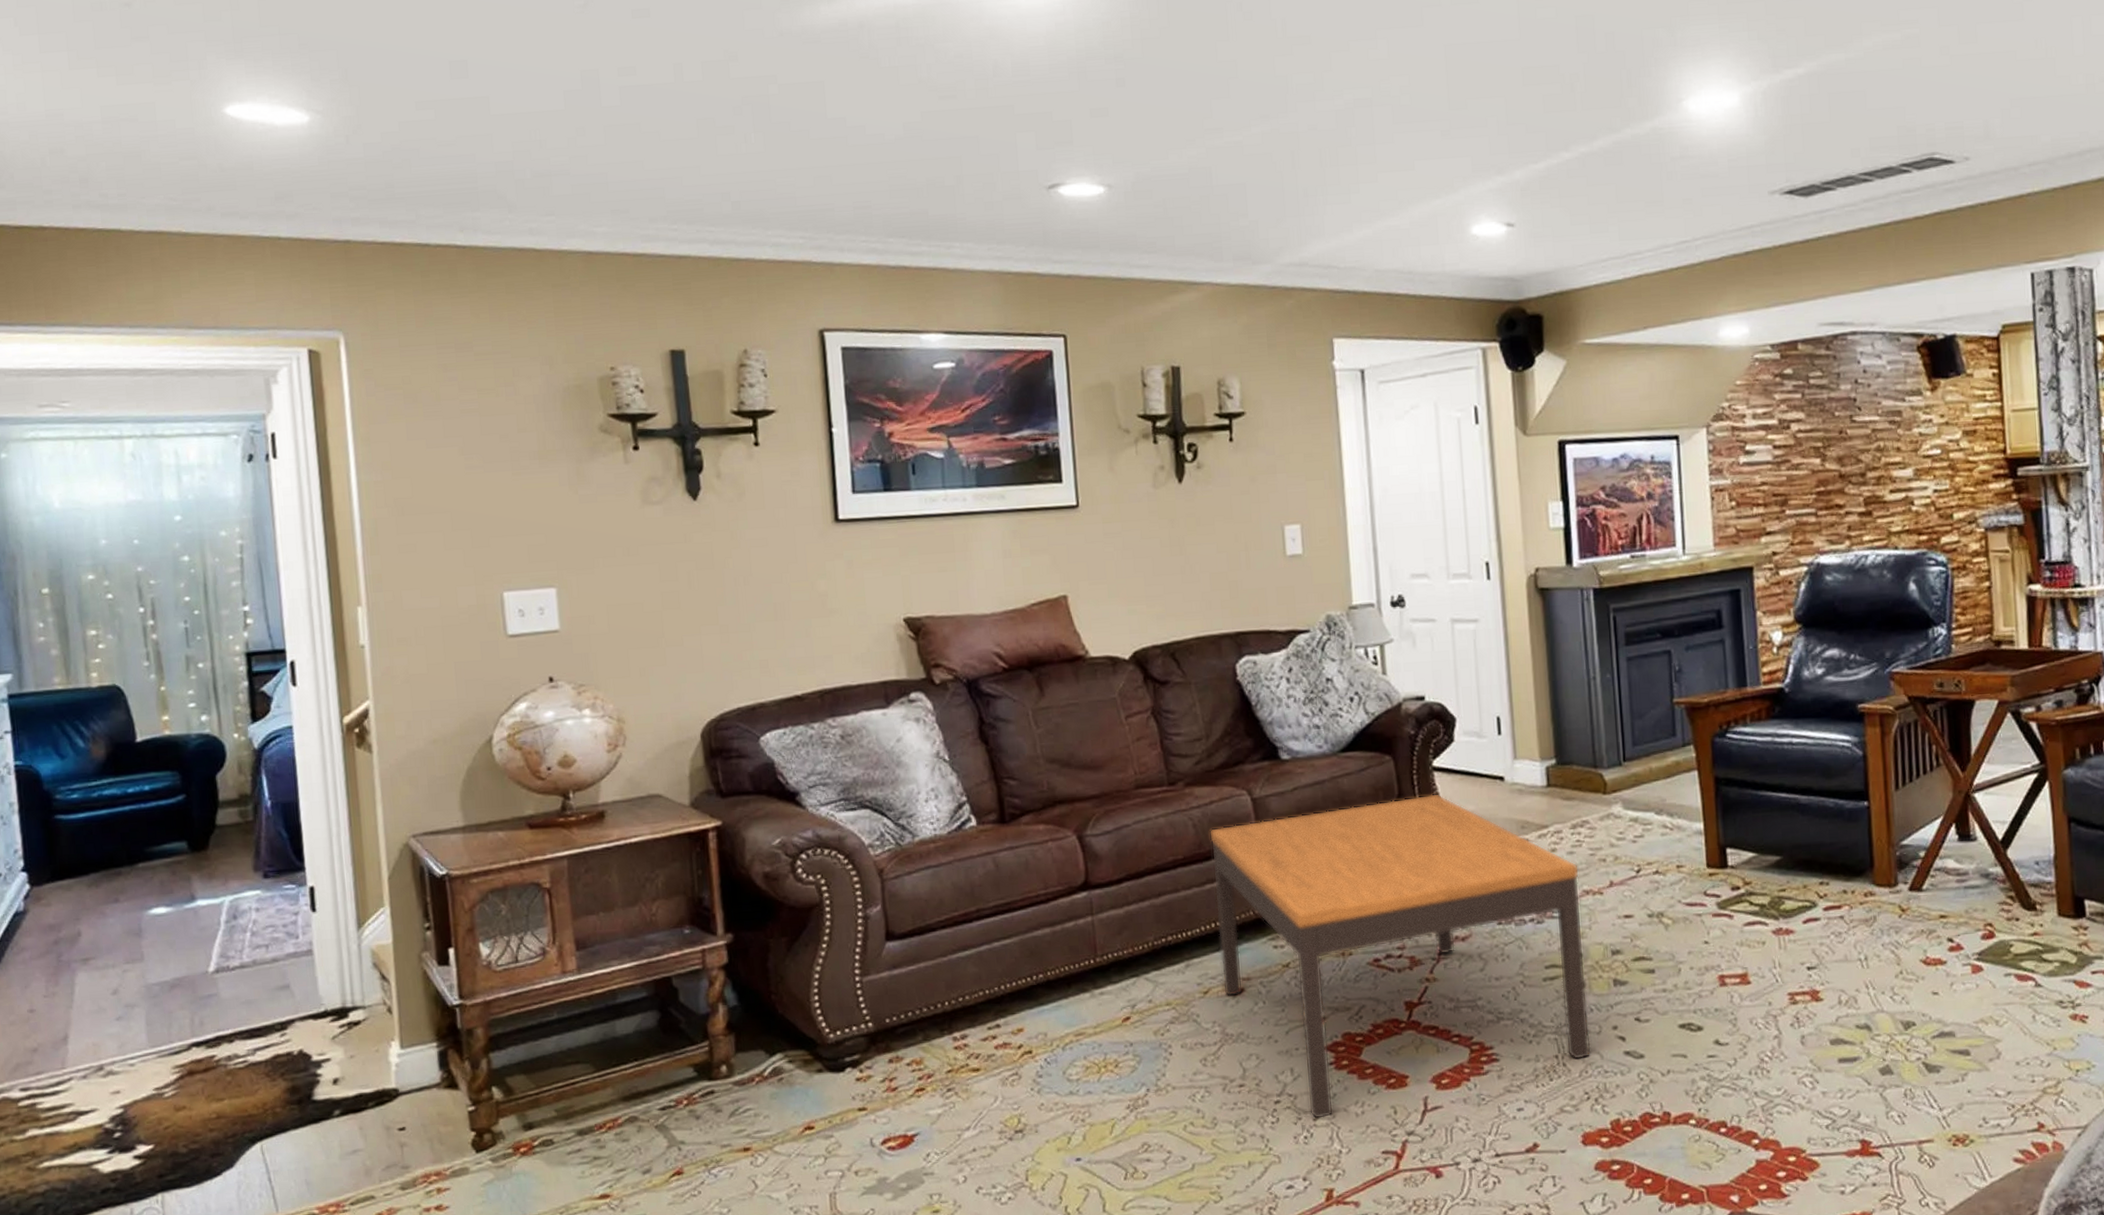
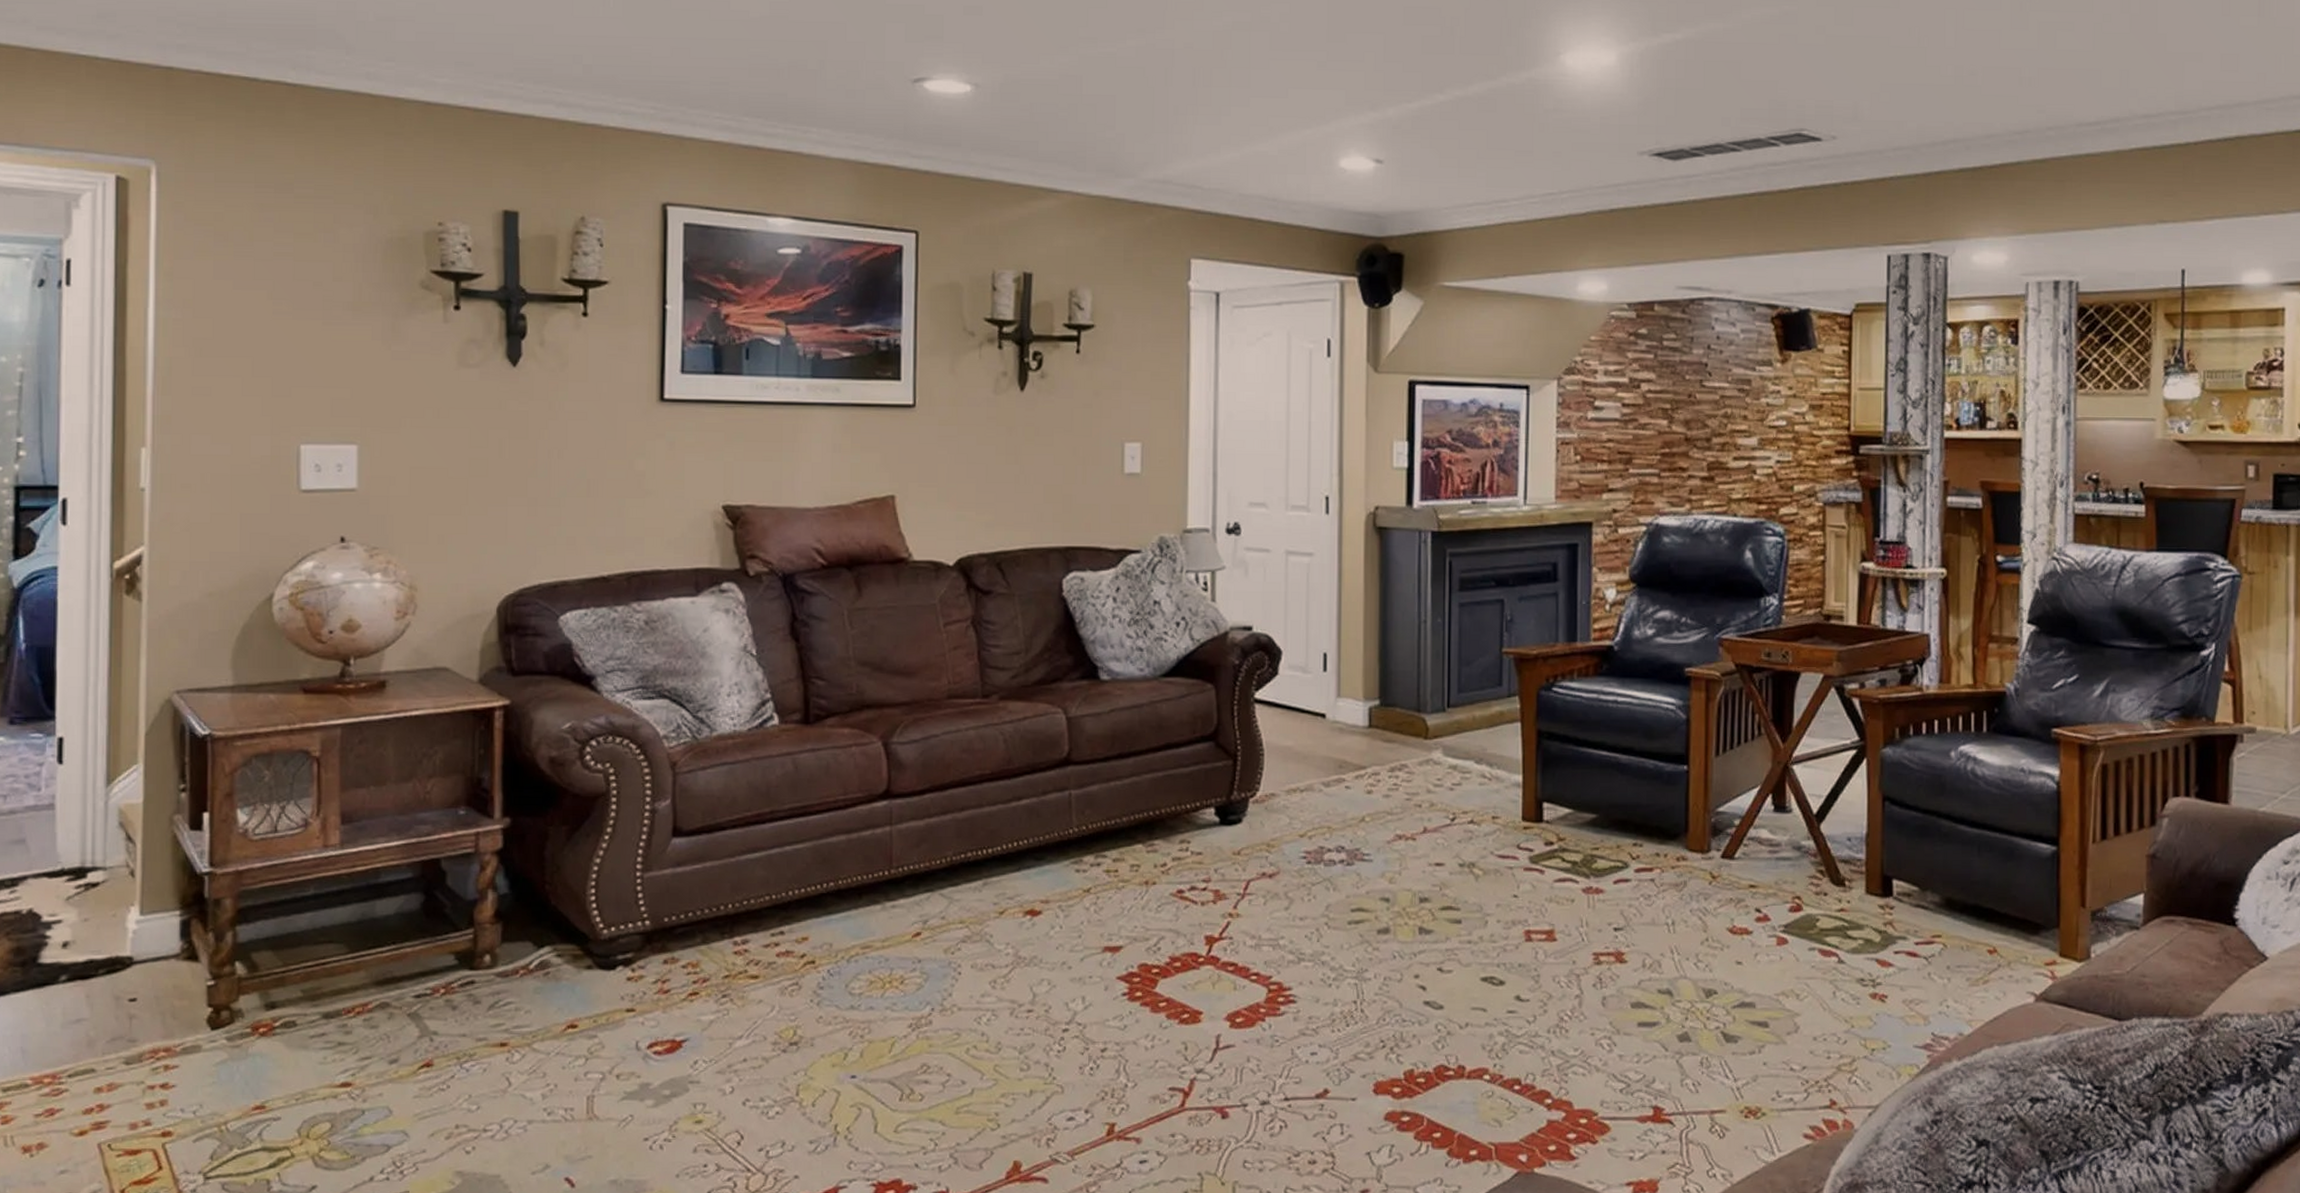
coffee table: present [1209,794,1591,1120] -> none [1019,726,1393,1051]

